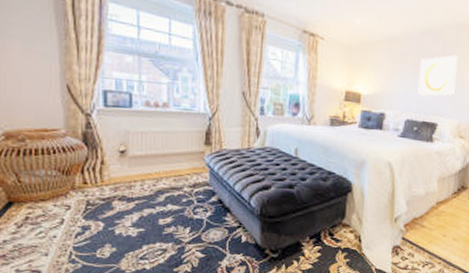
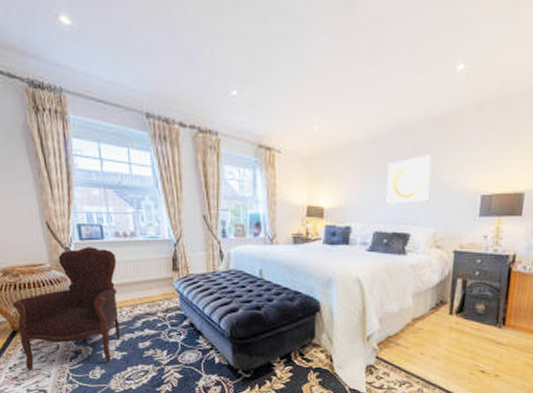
armchair: none [12,114,144,248] -> present [12,247,121,371]

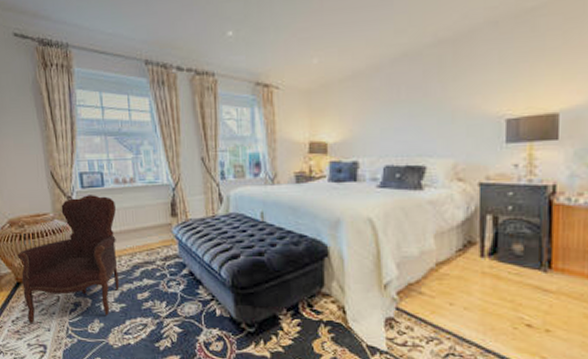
wall art: present [386,155,432,205] -> none [396,79,445,136]

